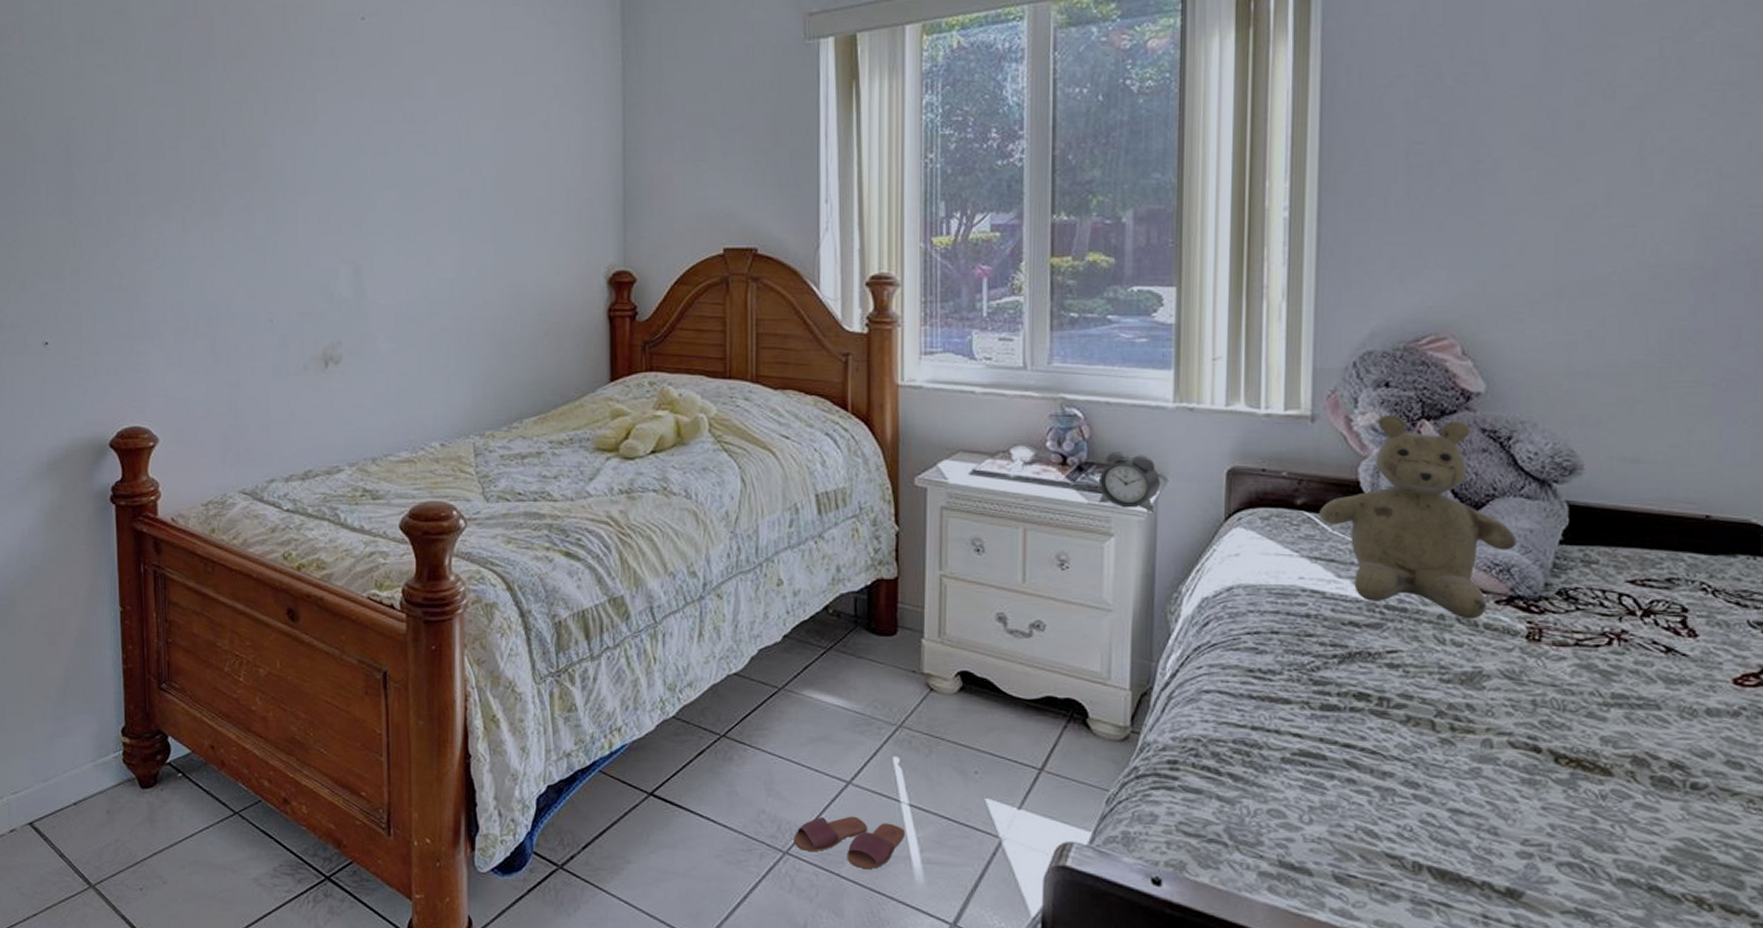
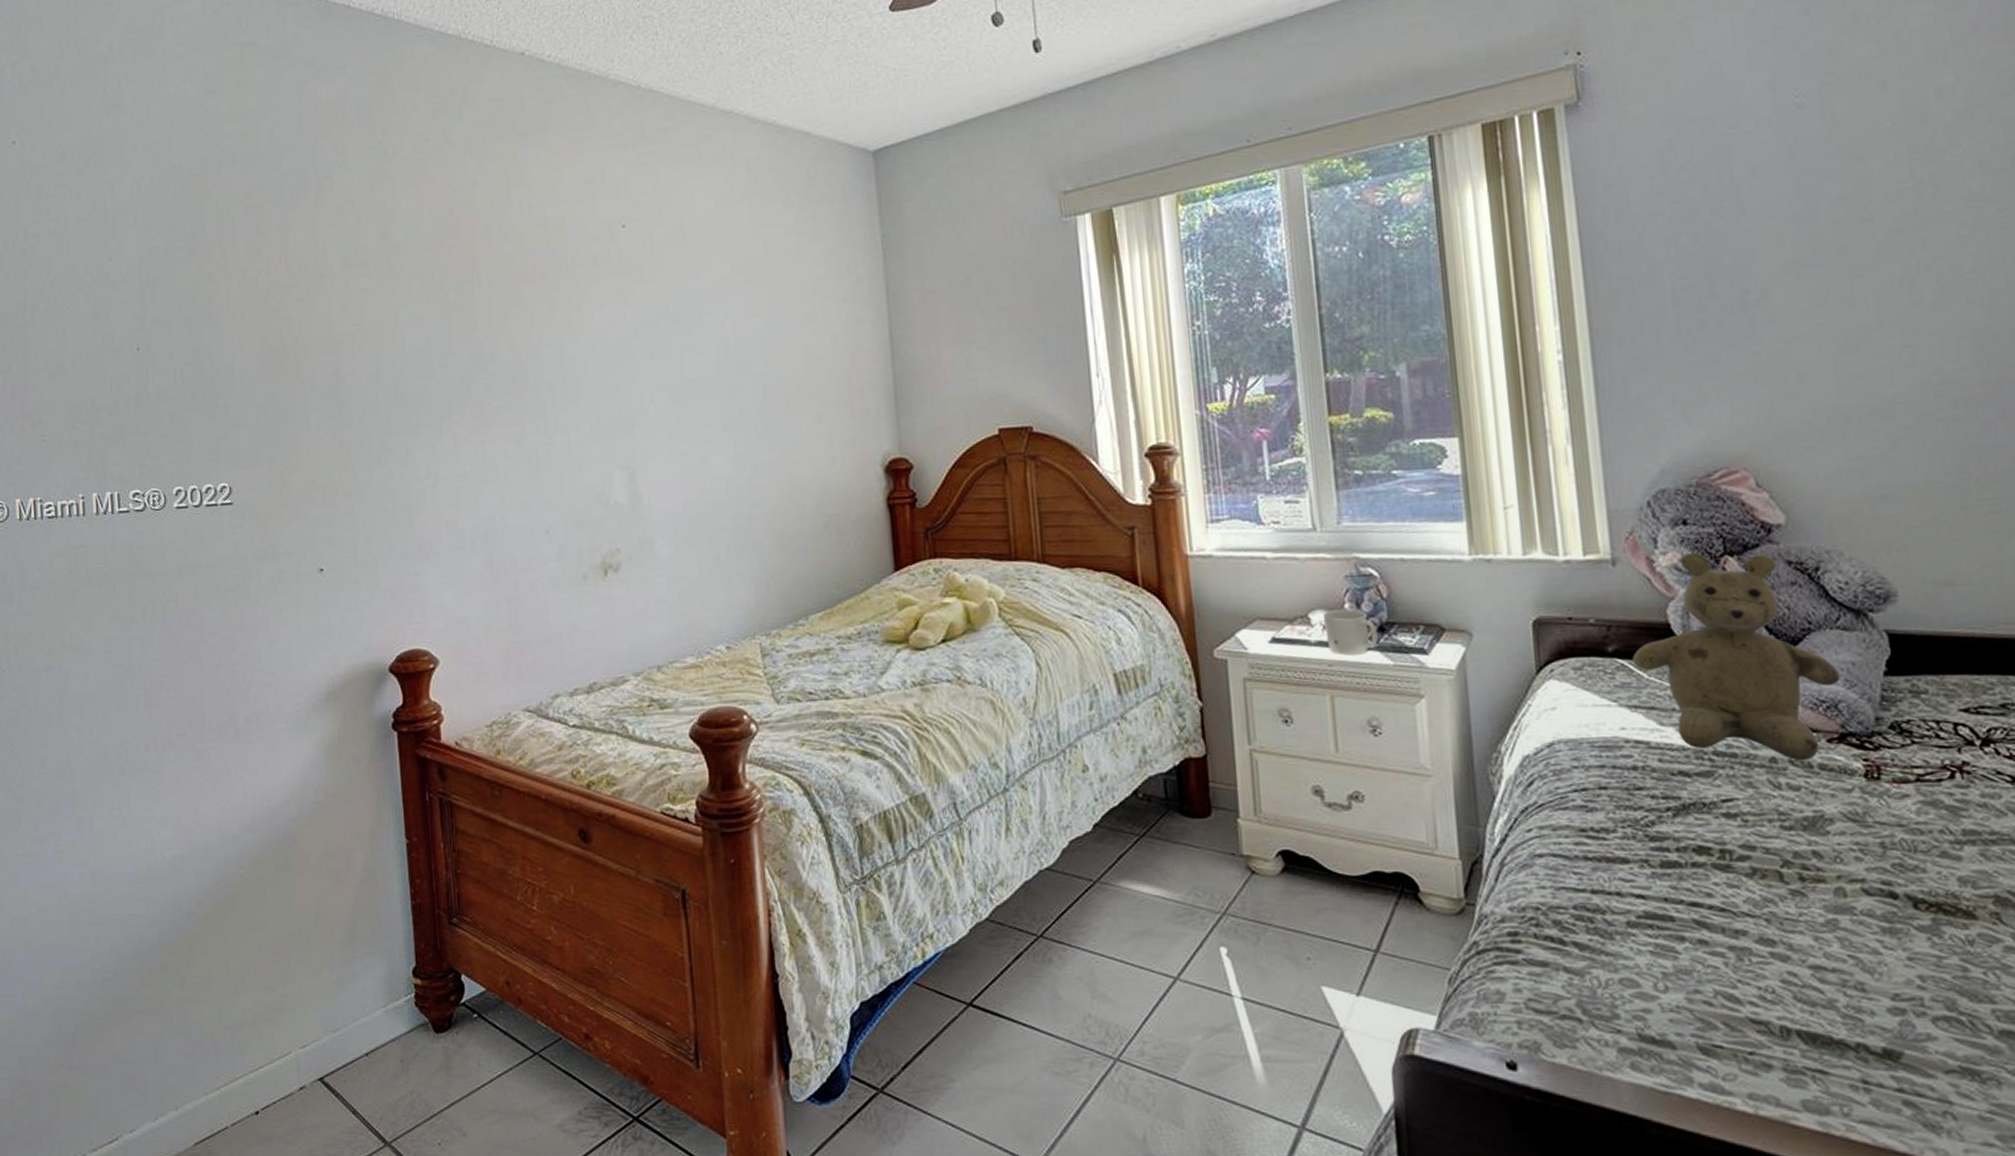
slippers: present [794,816,905,869] -> none [1124,1014,1241,1071]
mug: none [1024,447,1075,493] -> present [1322,609,1378,657]
alarm clock: present [1098,452,1161,513] -> none [1401,609,1467,670]

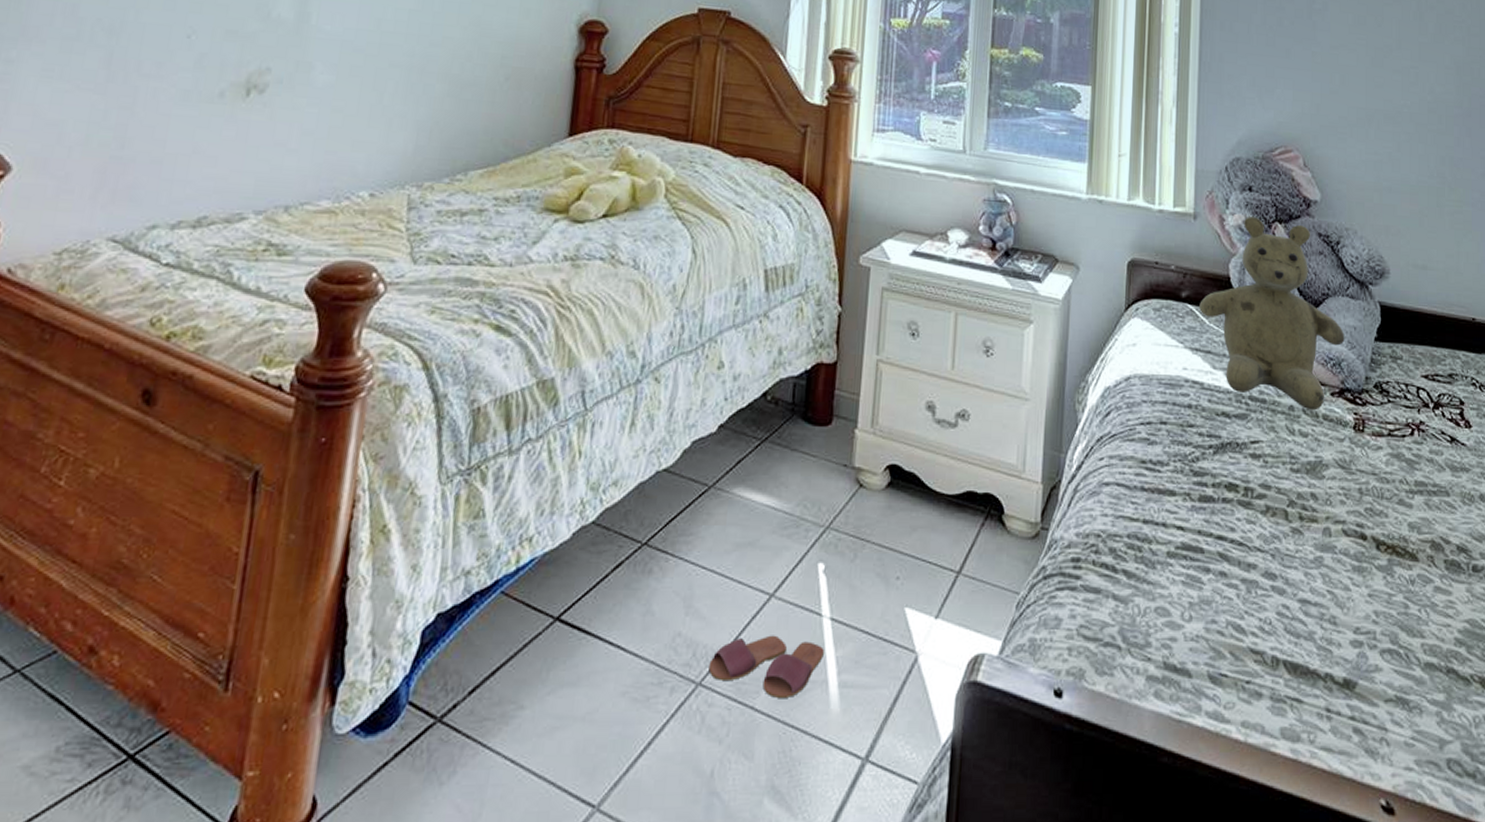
slippers: none [1124,1014,1241,1071] -> present [709,635,824,698]
mug: present [1322,609,1378,657] -> none [959,230,1003,277]

